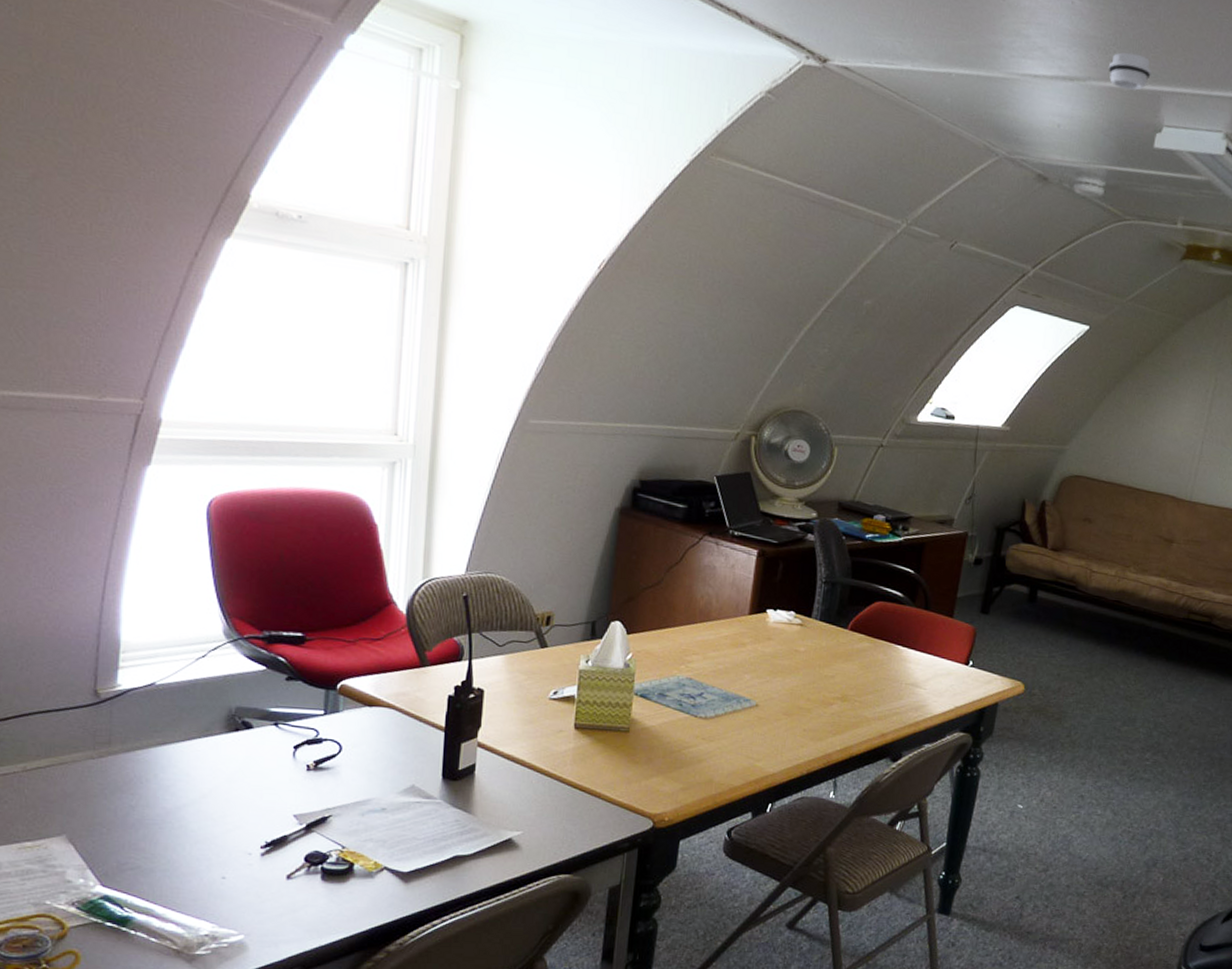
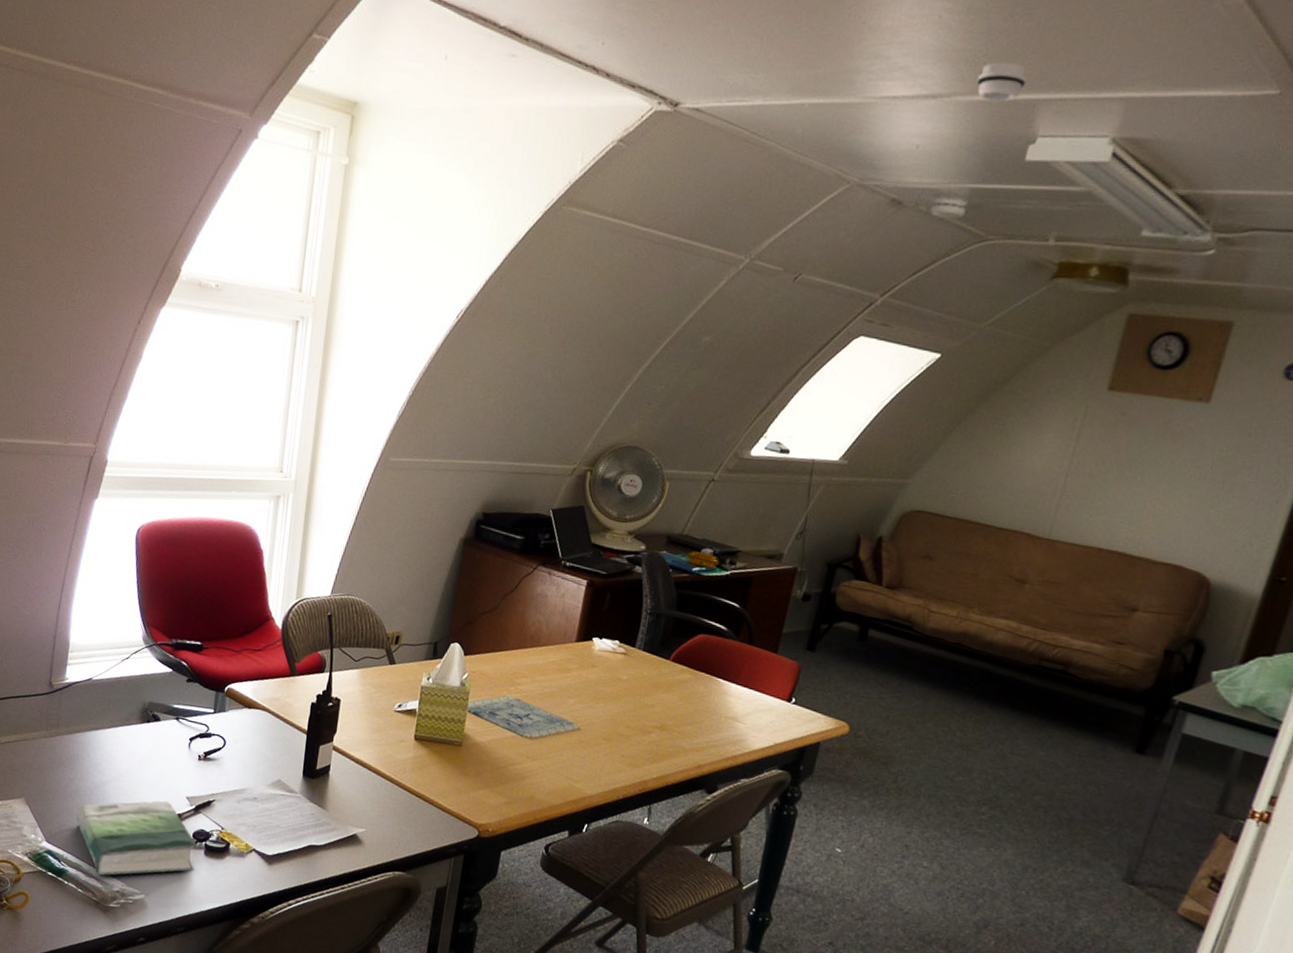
book: none [141,822,310,918] -> present [75,801,196,876]

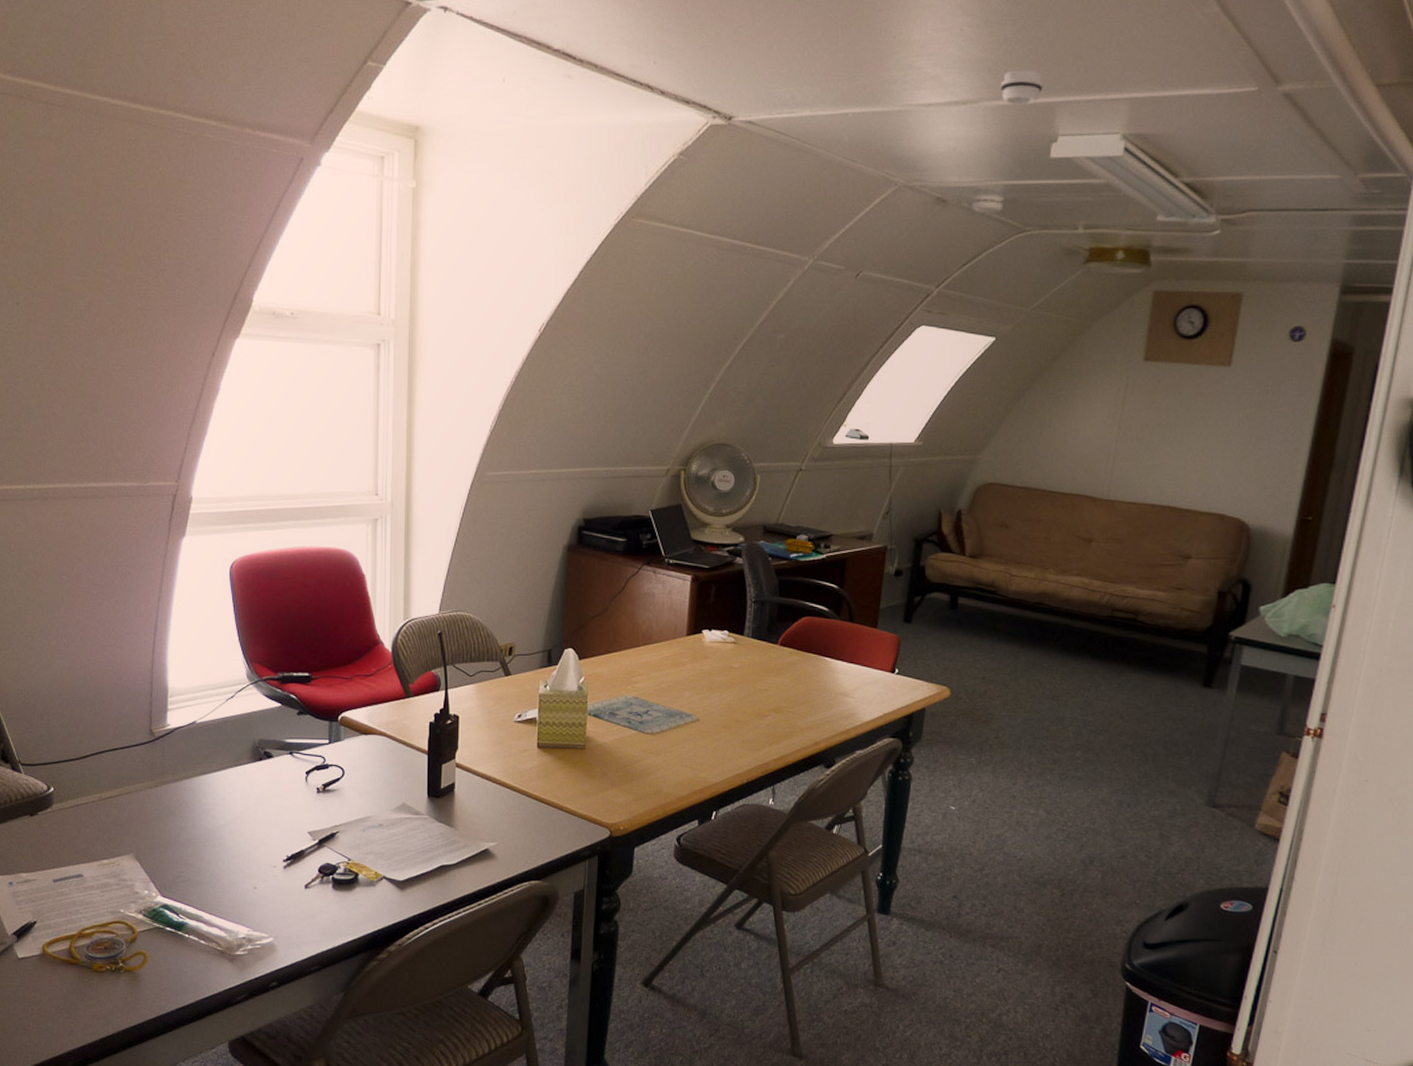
book: present [75,801,196,876] -> none [191,839,323,924]

